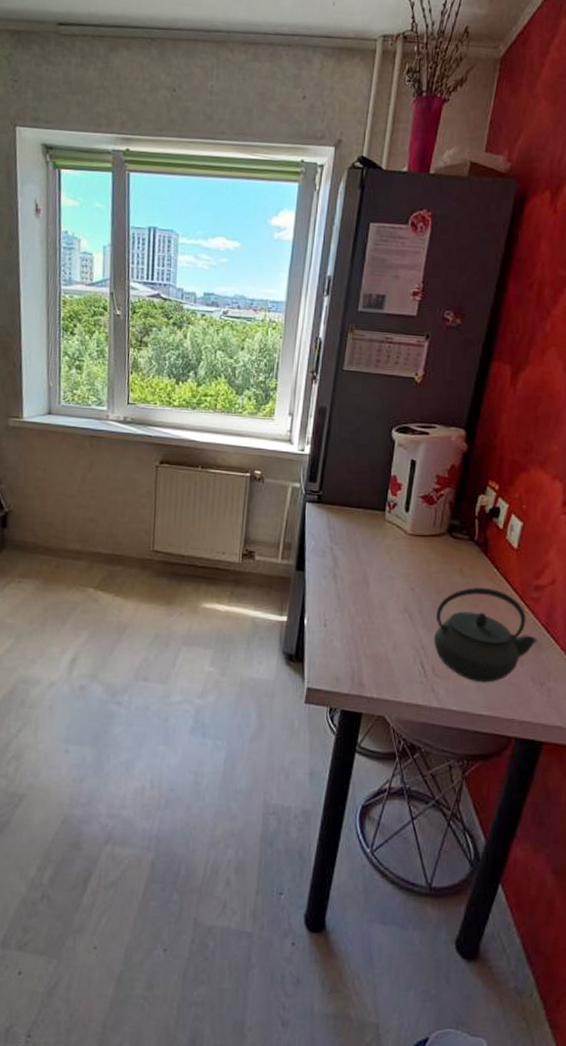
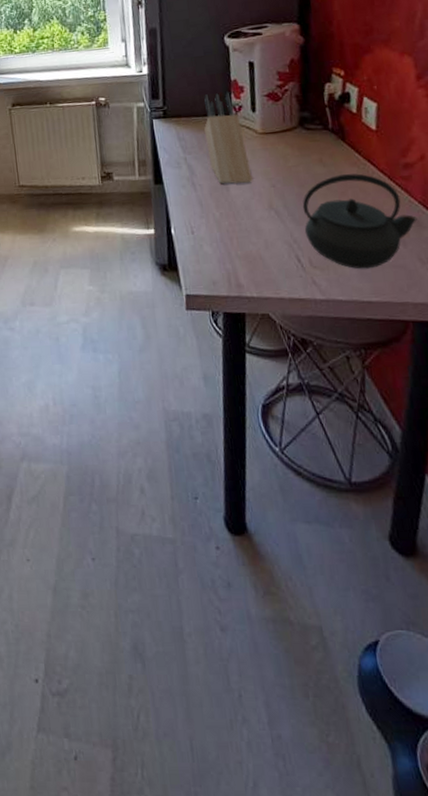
knife block: none [354,486,394,583] -> present [204,92,253,184]

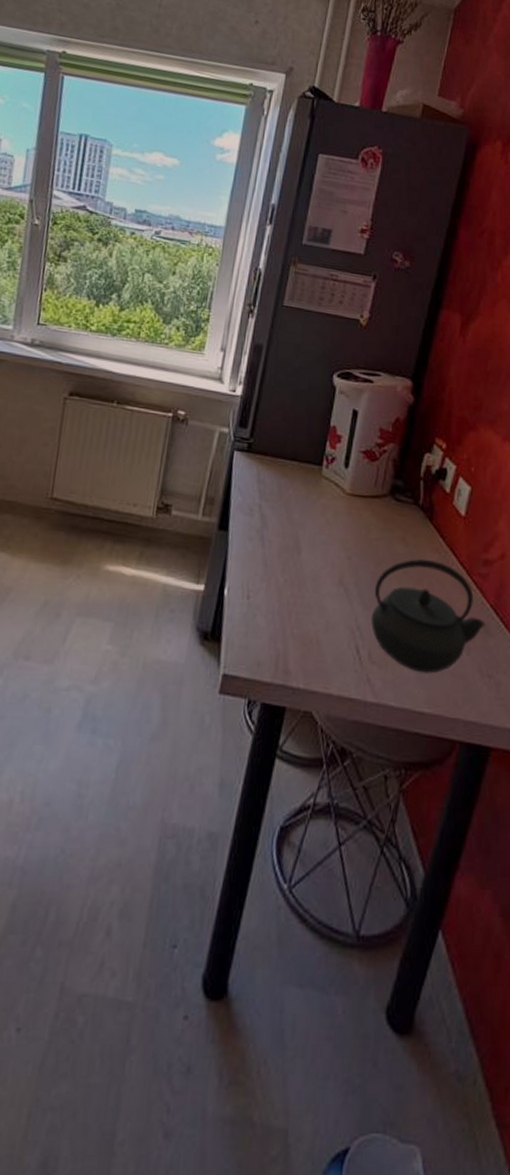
knife block: present [204,92,253,184] -> none [286,435,330,550]

